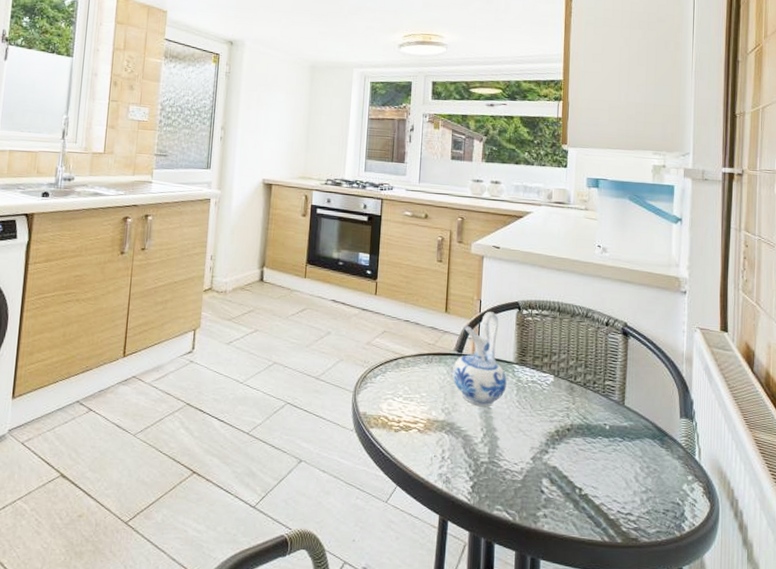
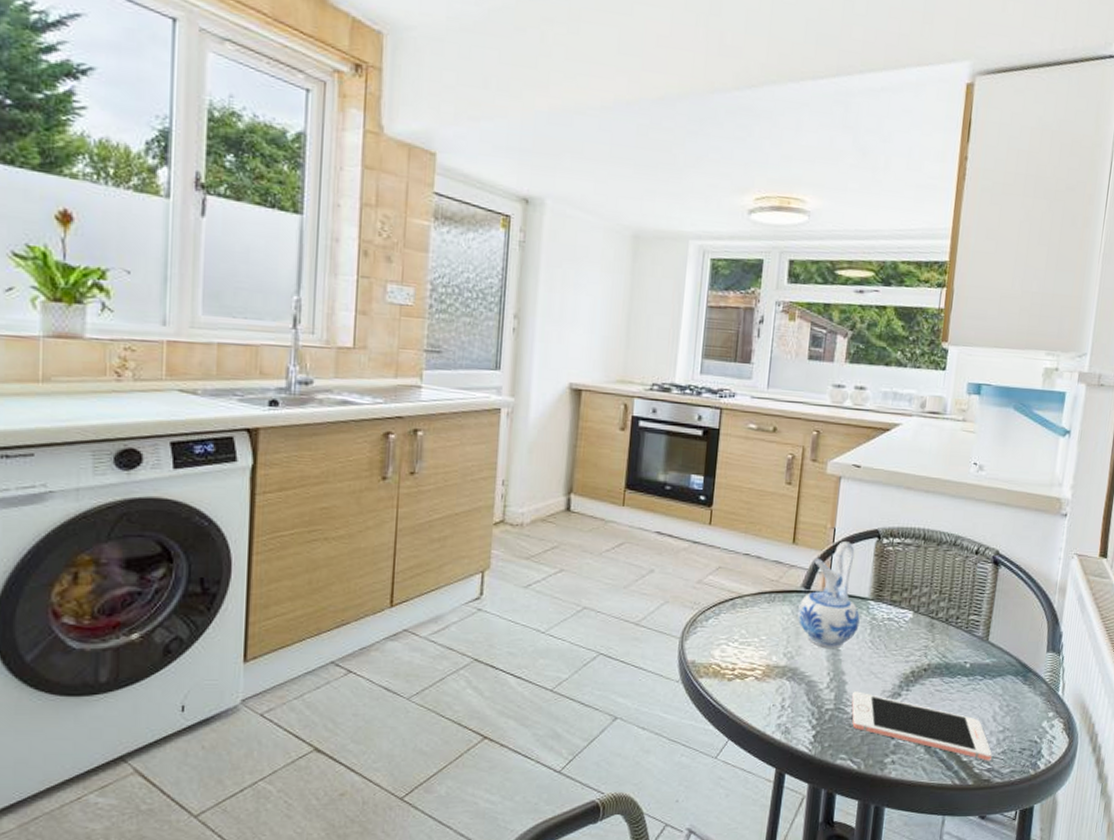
cell phone: none [504,447,637,521] -> present [851,691,992,761]

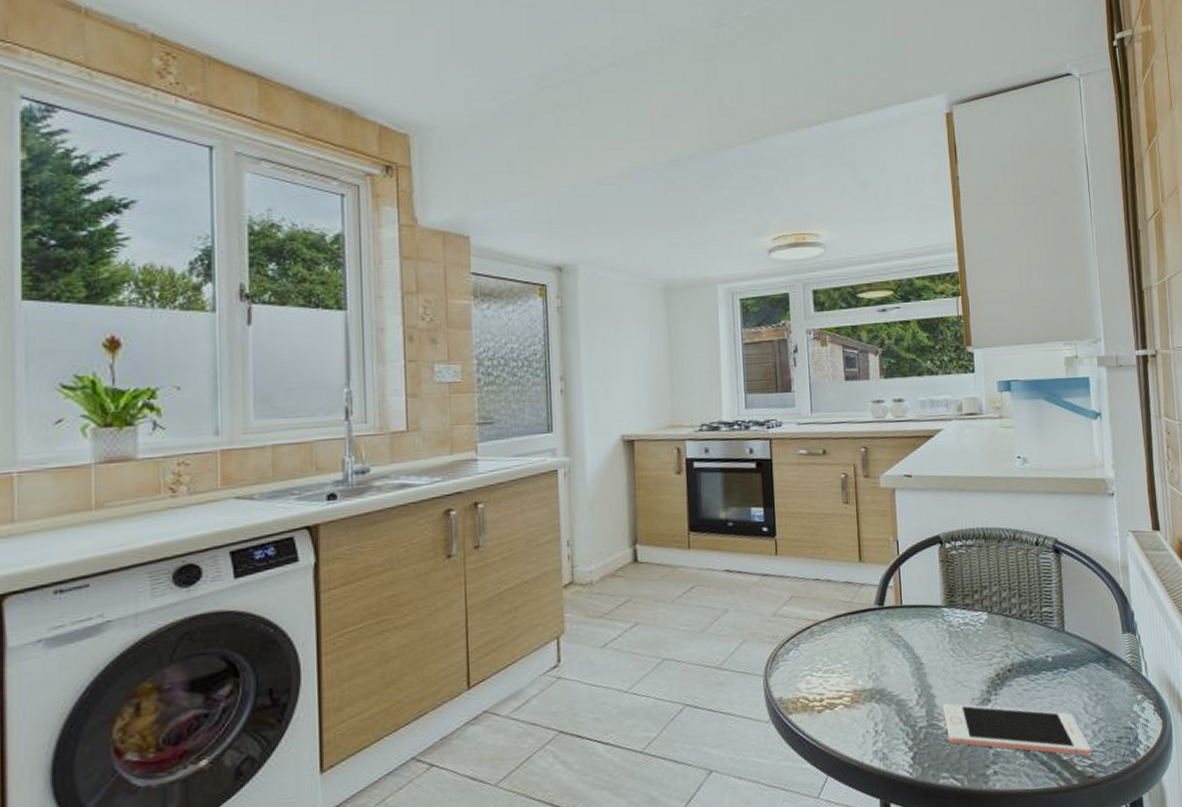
ceramic pitcher: present [798,542,860,649] -> none [875,552,937,664]

